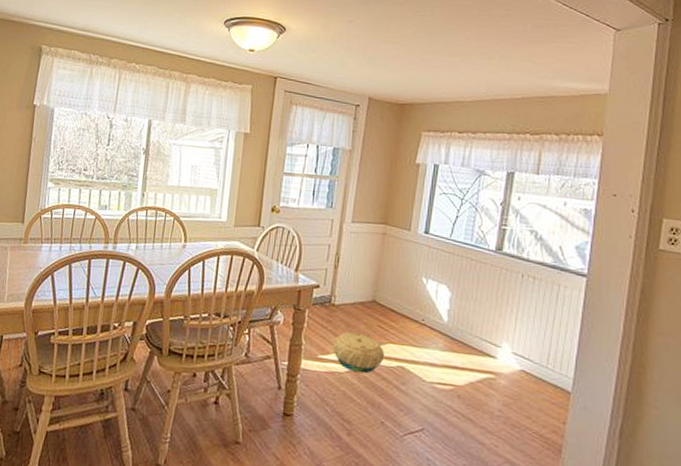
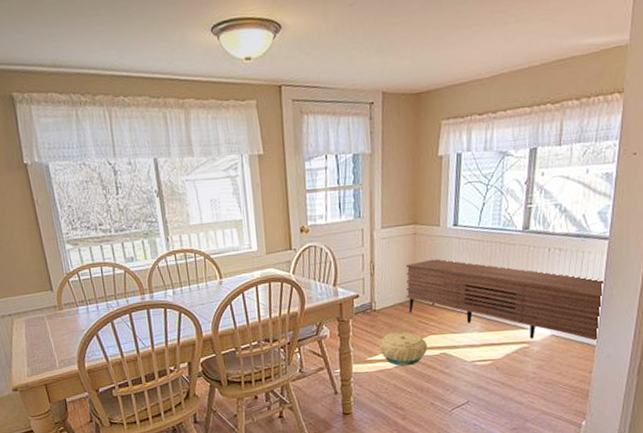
sideboard: none [368,262,583,389] -> present [405,259,606,342]

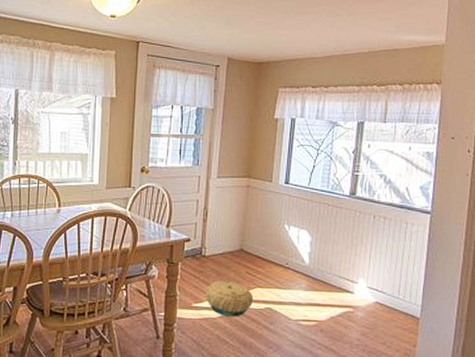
sideboard: present [405,259,606,342] -> none [236,212,428,315]

